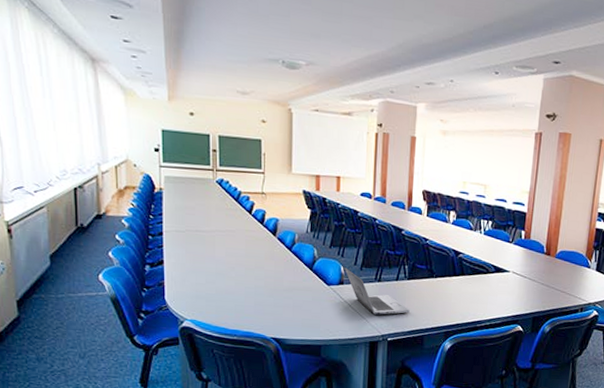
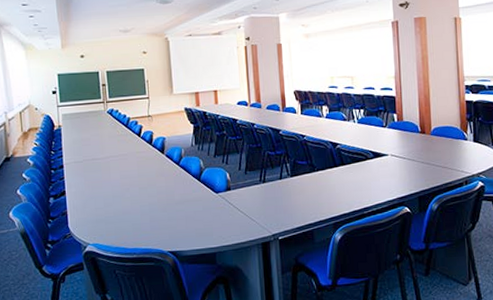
laptop: present [344,267,410,315] -> none [229,174,297,215]

